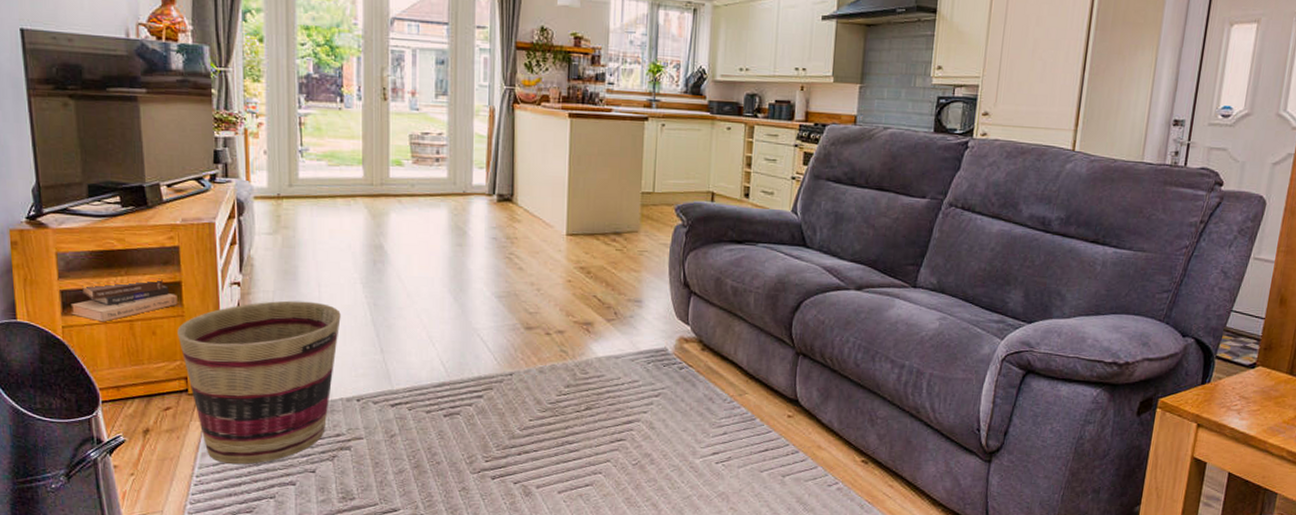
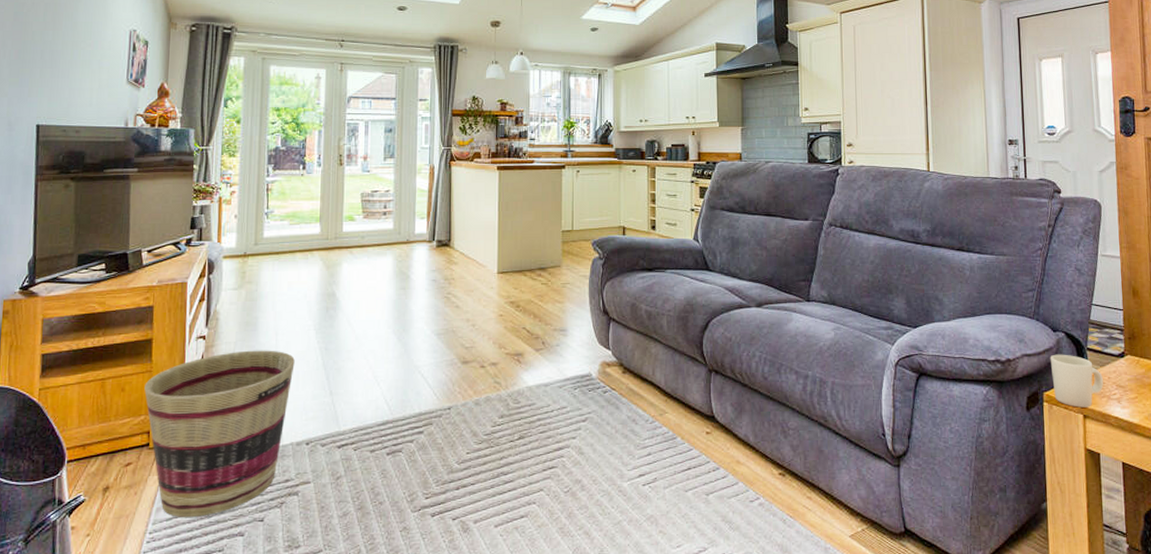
books: present [70,278,178,322] -> none [49,337,148,382]
mug: none [1169,360,1228,417] -> present [1050,354,1104,408]

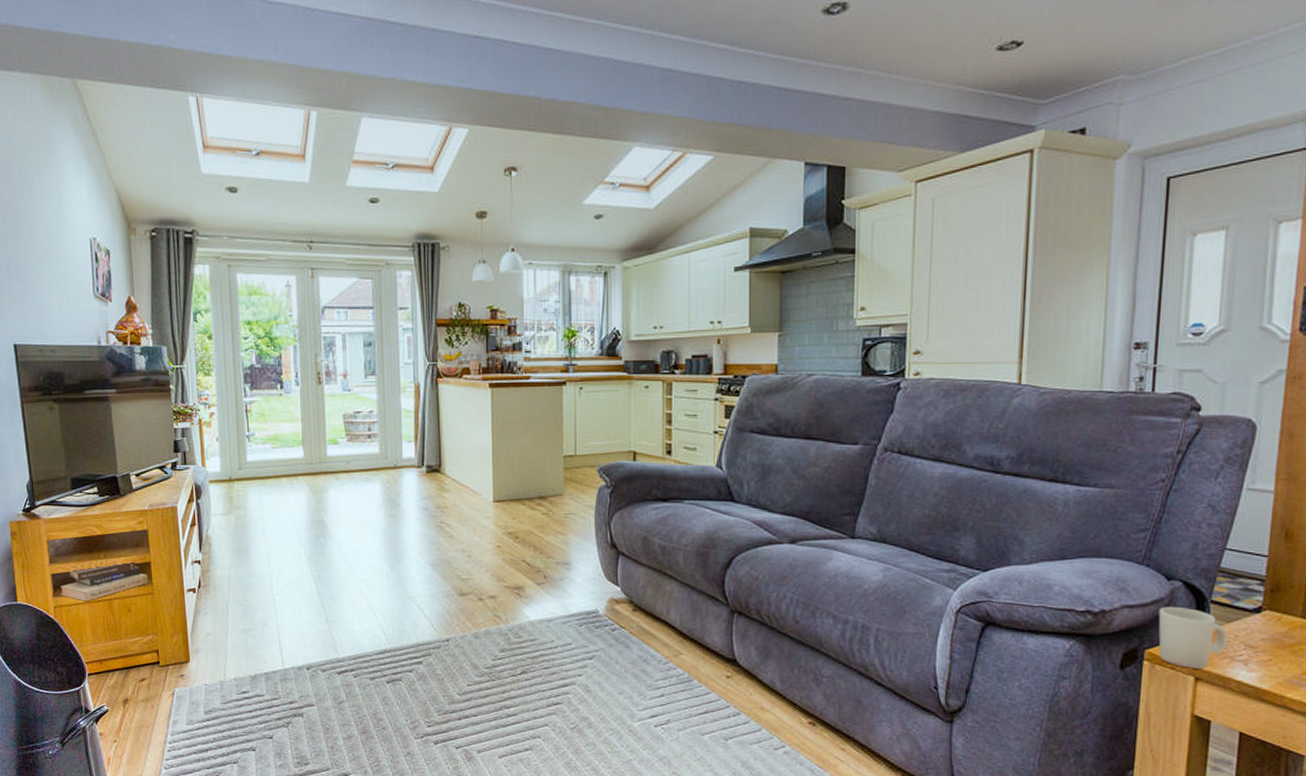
books: none [49,337,148,382] -> present [60,560,148,602]
basket: present [144,350,295,518] -> none [148,576,289,732]

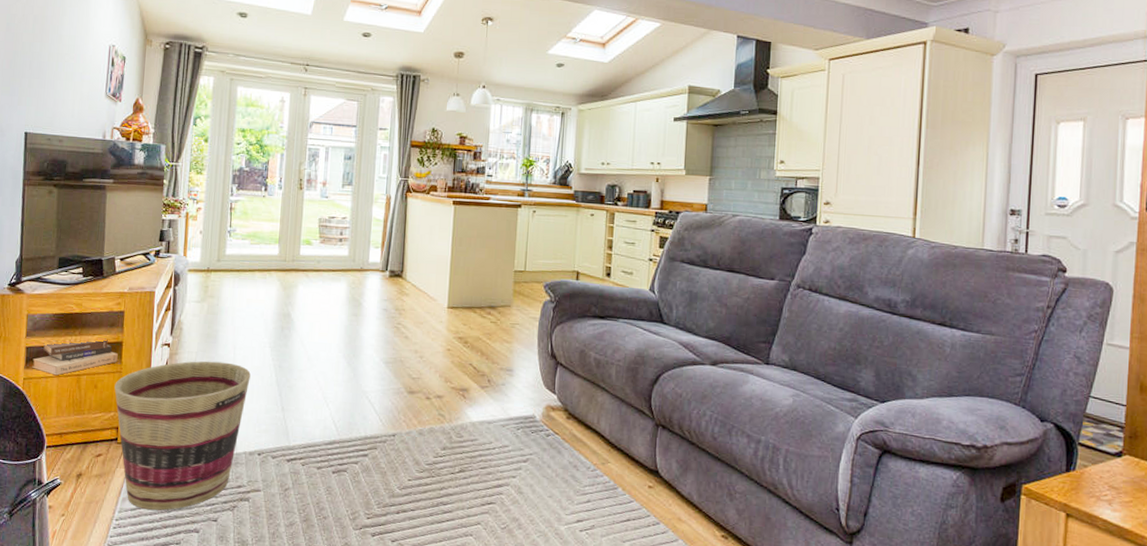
basket: none [148,576,289,732] -> present [114,361,251,511]
mug: present [1158,606,1229,669] -> none [1033,445,1095,506]

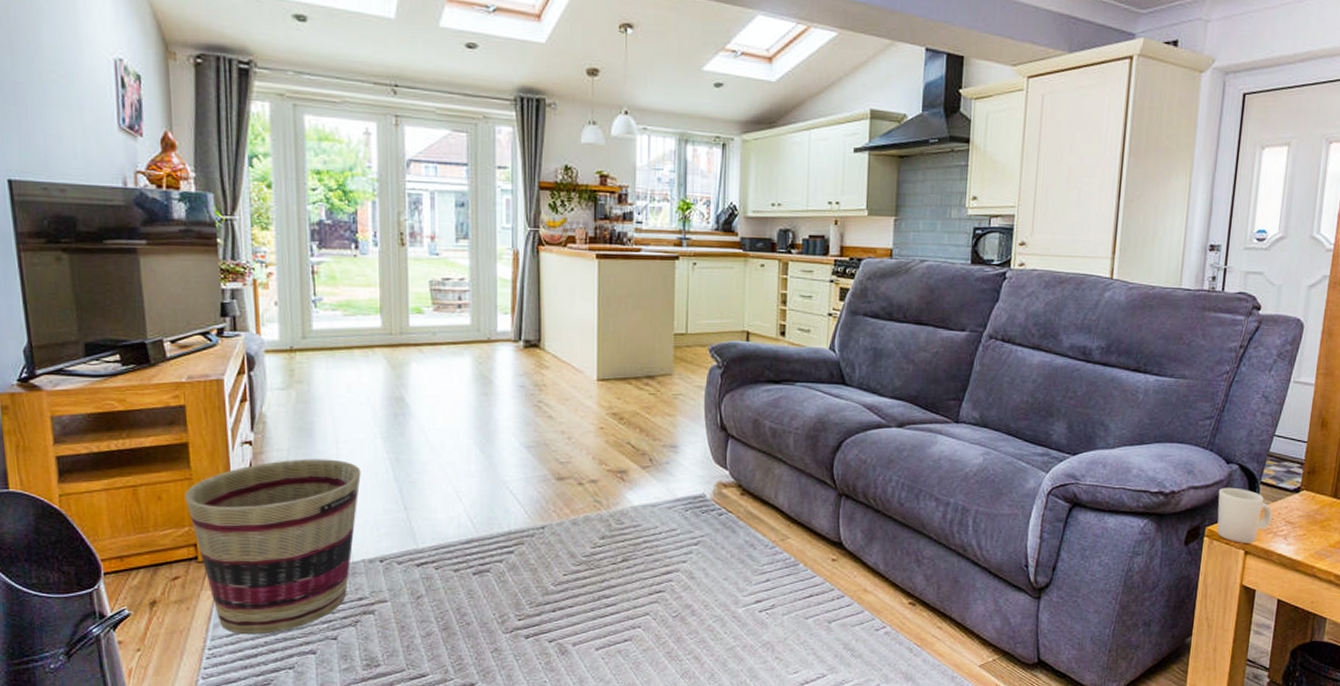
books: present [32,338,118,376] -> none [68,440,185,489]
mug: none [1033,445,1095,506] -> present [1217,487,1273,543]

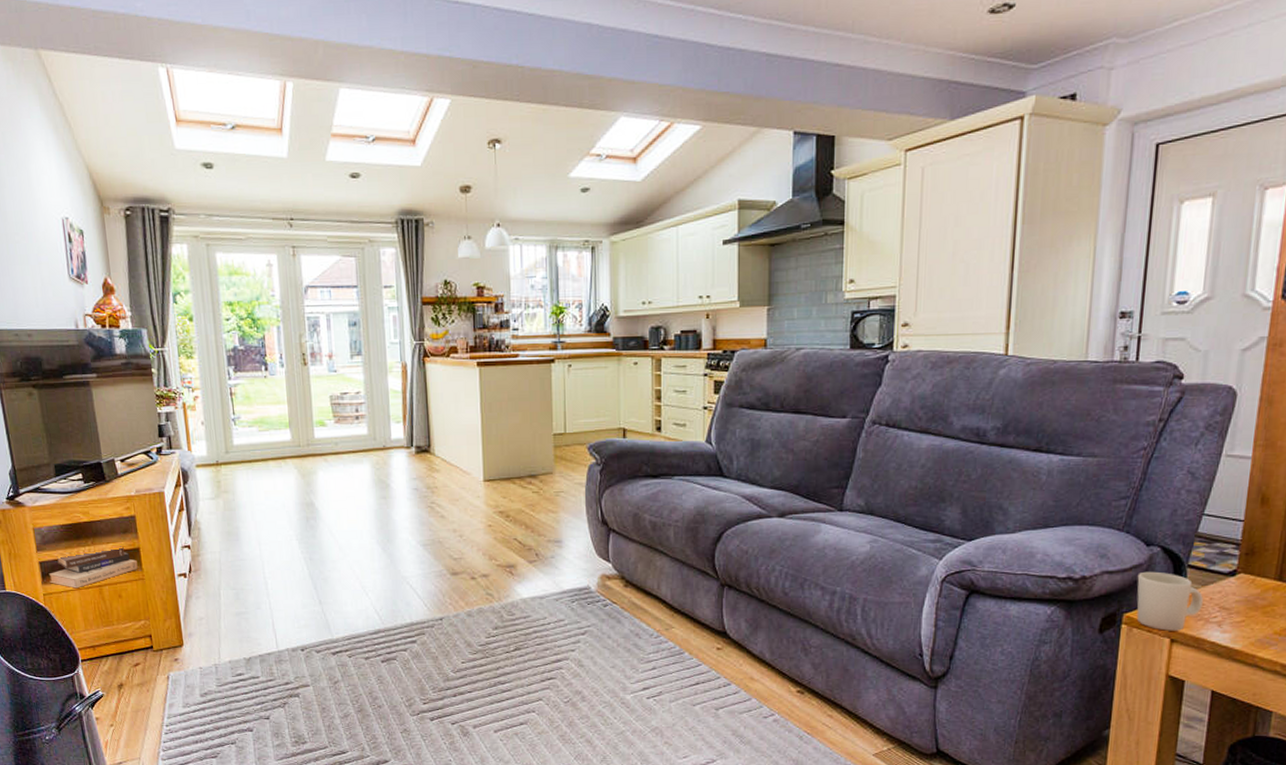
books: none [68,440,185,489] -> present [48,546,138,589]
basket: present [185,459,361,635] -> none [139,559,281,714]

